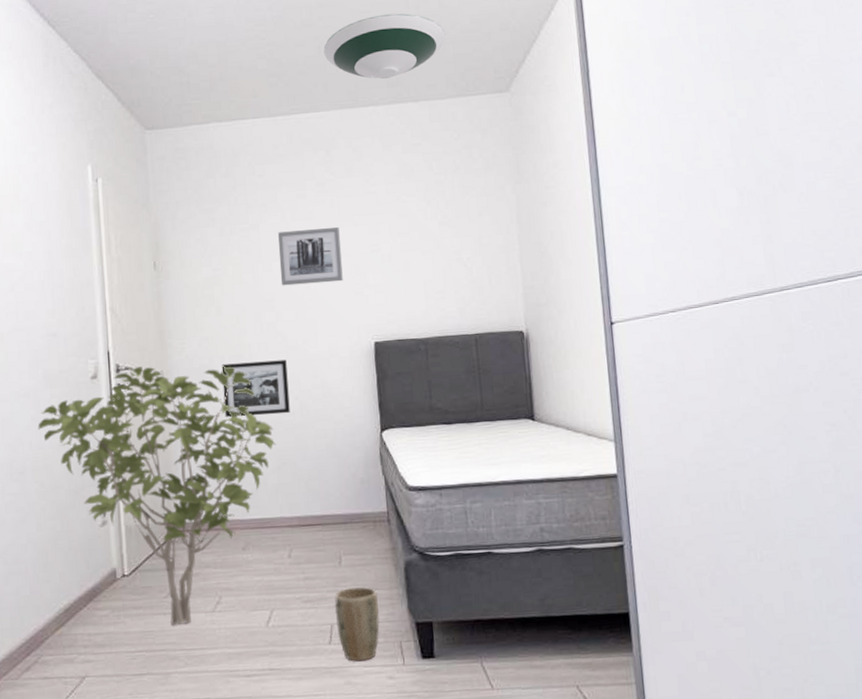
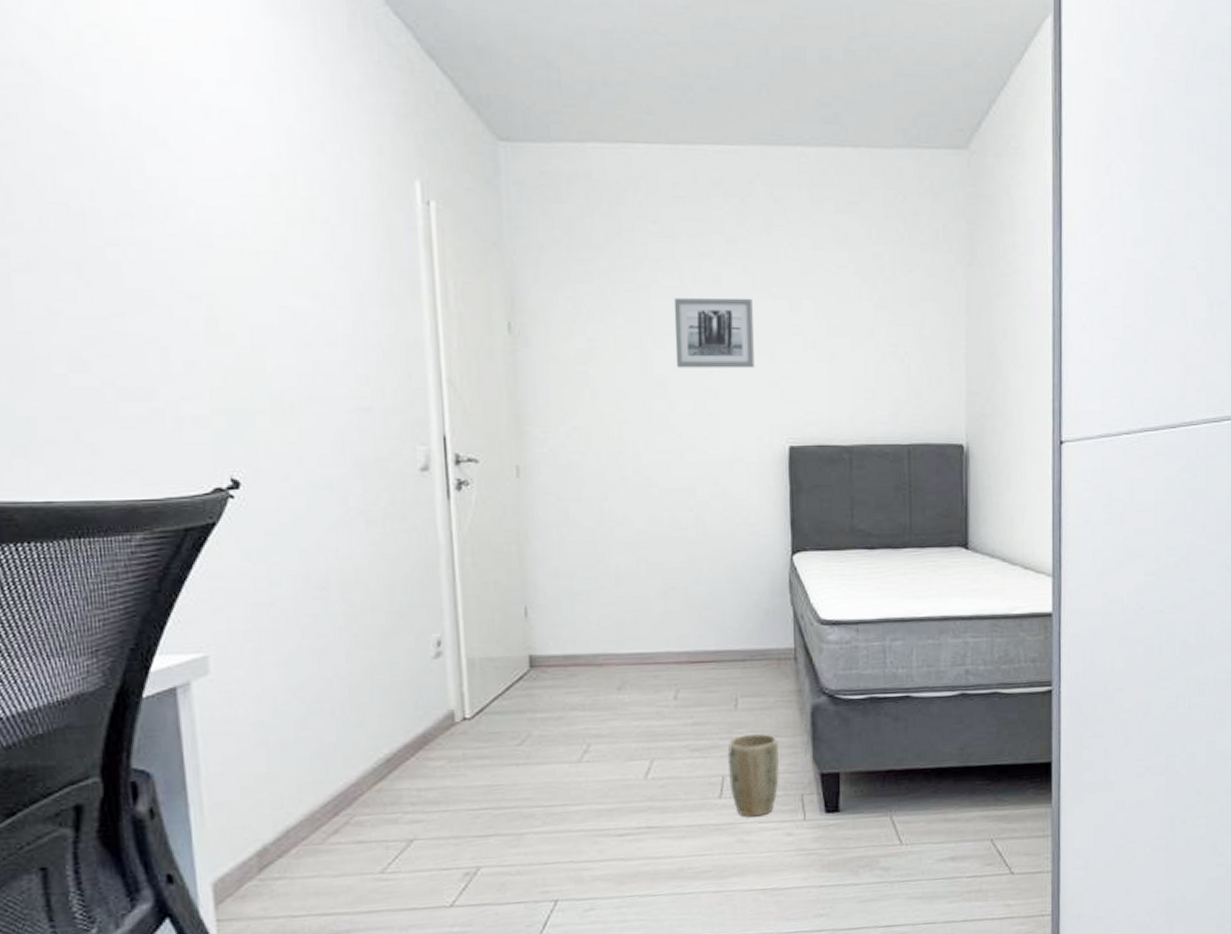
shrub: present [38,365,276,625] -> none [345,459,664,778]
picture frame: present [221,359,290,417] -> none [596,461,682,529]
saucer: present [323,13,446,80] -> none [742,24,897,113]

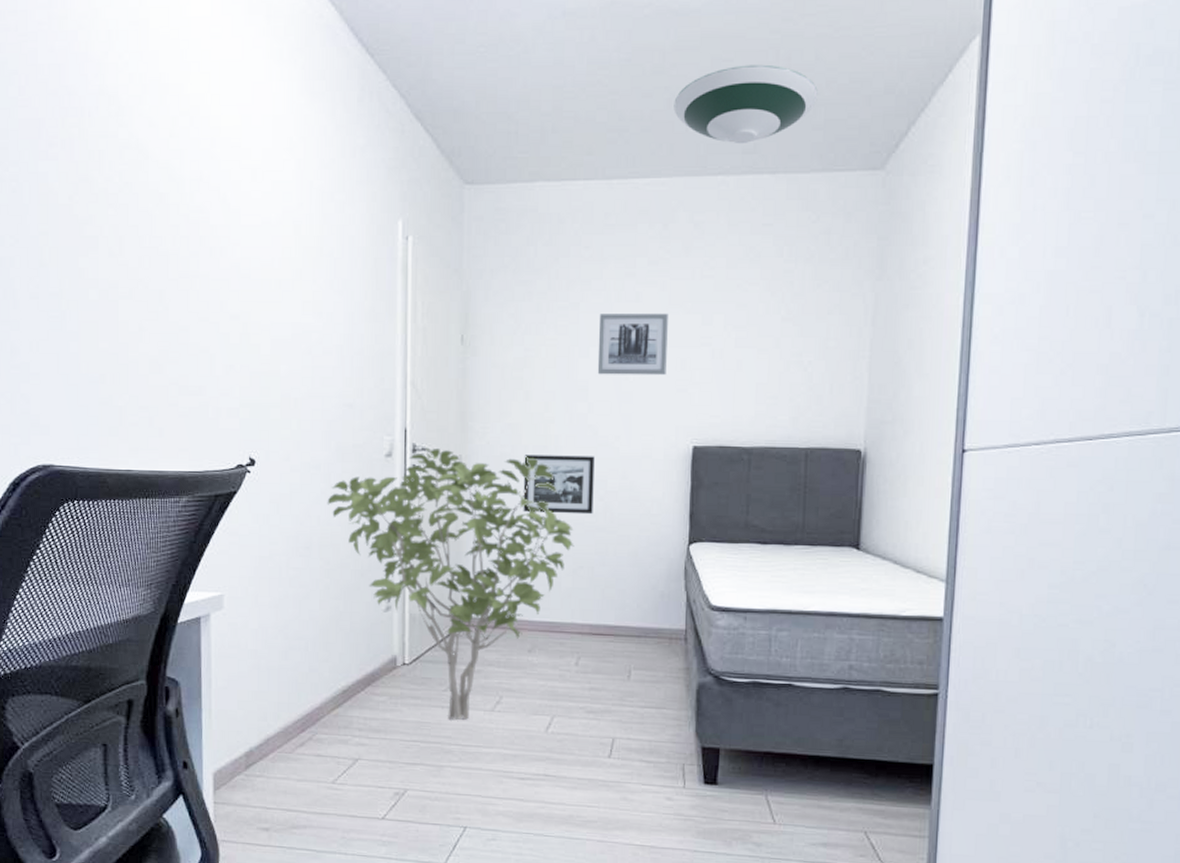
shrub: none [345,459,664,778] -> present [327,448,574,720]
picture frame: none [596,461,682,529] -> present [523,455,595,515]
plant pot: present [727,732,779,817] -> none [618,703,665,779]
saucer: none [742,24,897,113] -> present [674,64,818,144]

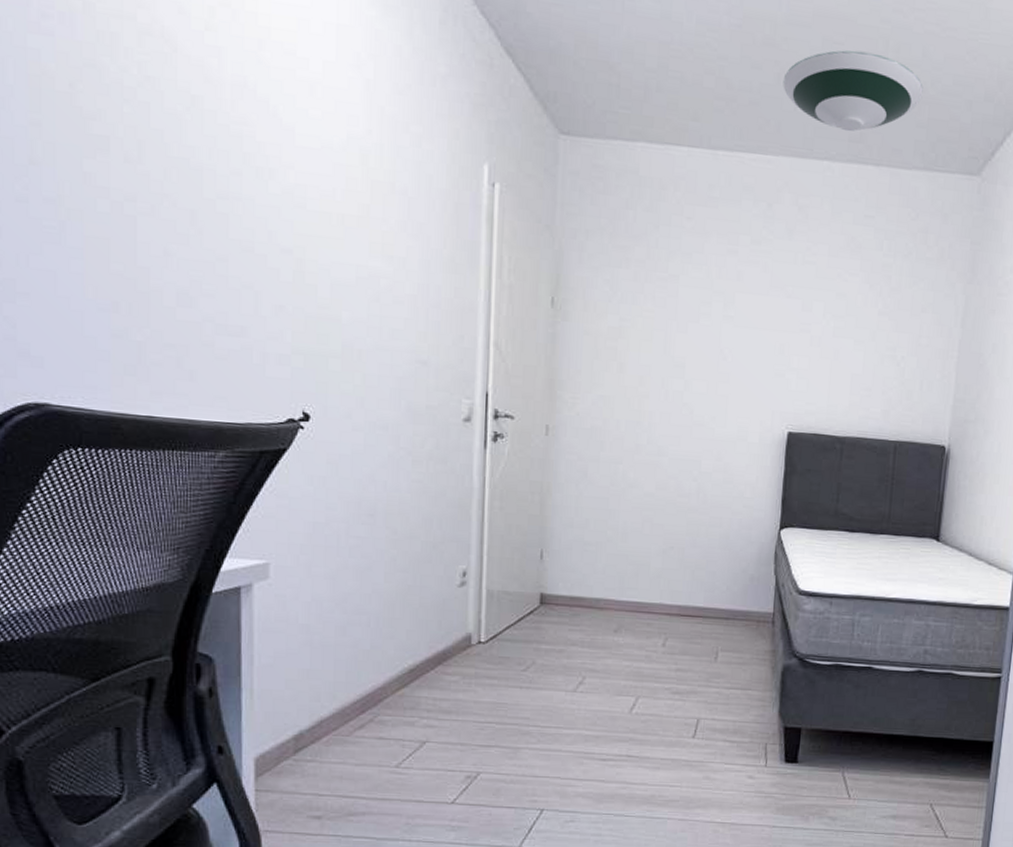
shrub: present [327,448,574,720] -> none [395,415,665,701]
picture frame: present [523,455,595,515] -> none [613,429,689,495]
wall art: present [597,313,668,376] -> none [695,289,769,359]

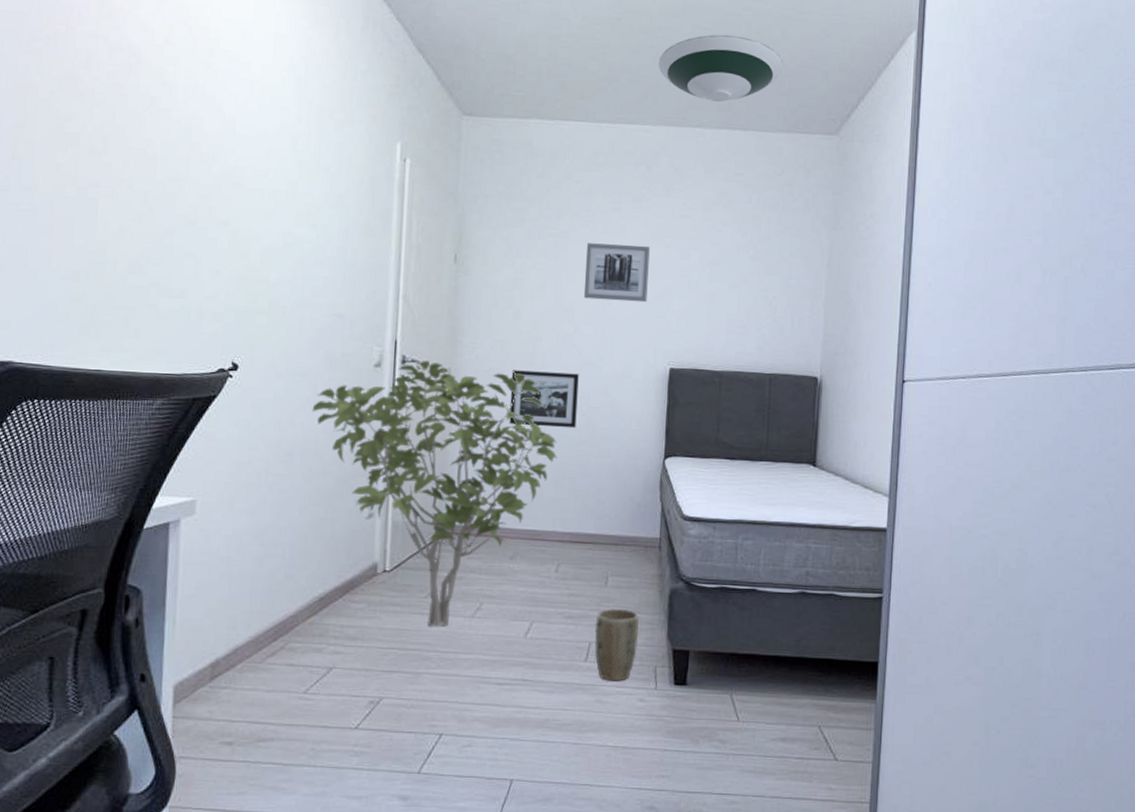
shrub: none [395,415,665,701] -> present [312,360,558,626]
picture frame: none [613,429,689,495] -> present [509,370,579,429]
wall art: none [695,289,769,359] -> present [583,243,650,303]
plant pot: none [702,685,750,758] -> present [594,608,639,681]

